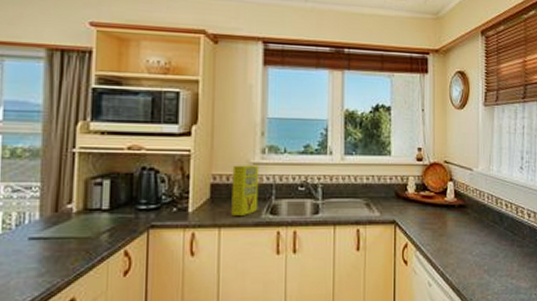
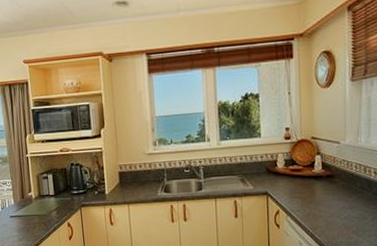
cereal box: present [231,165,259,216] -> none [133,155,155,195]

